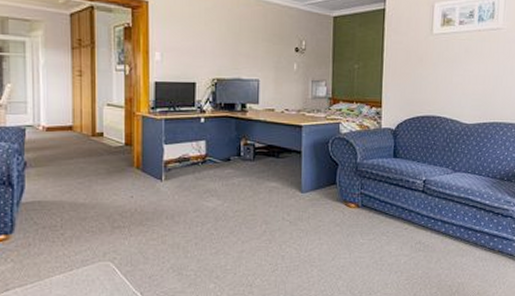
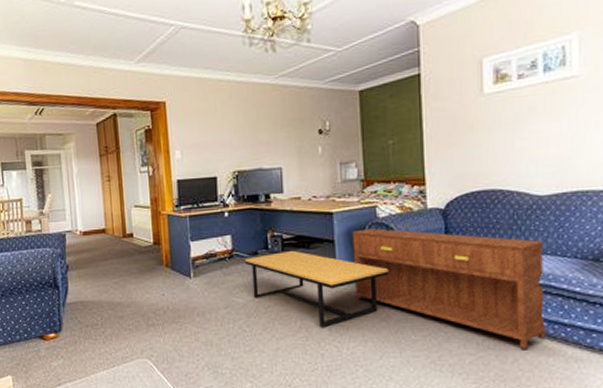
coffee table: none [217,158,345,231] -> present [244,250,388,327]
side table: none [315,143,467,251] -> present [352,228,547,349]

